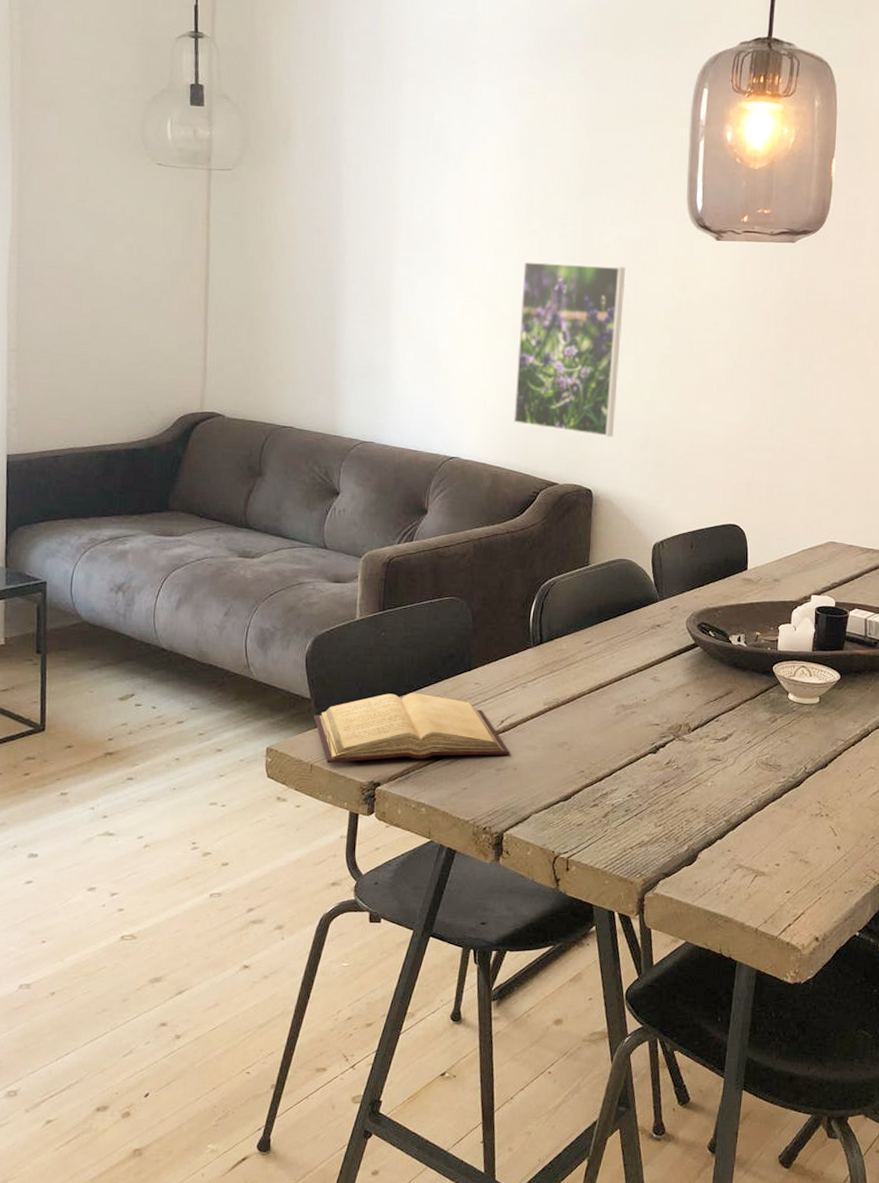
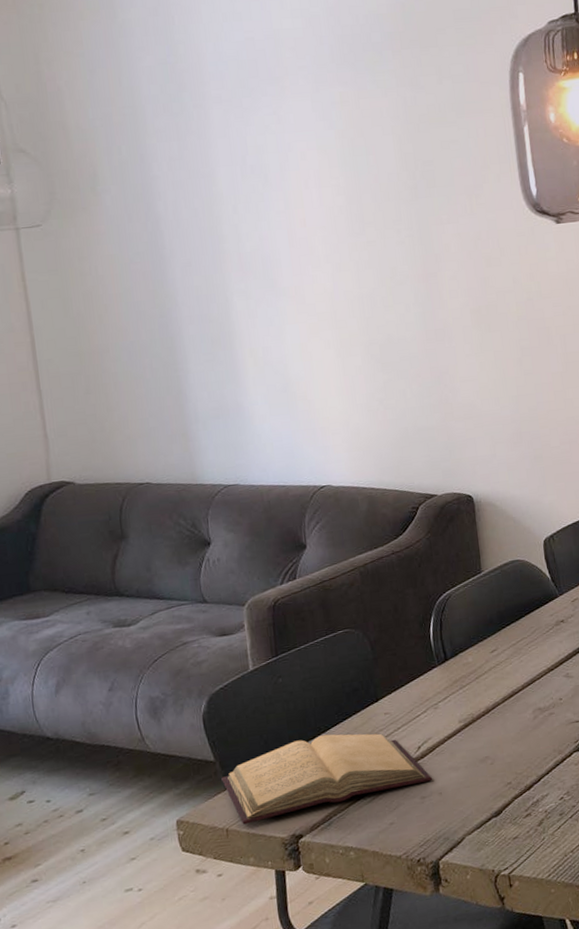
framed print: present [513,260,626,437] -> none [364,264,485,442]

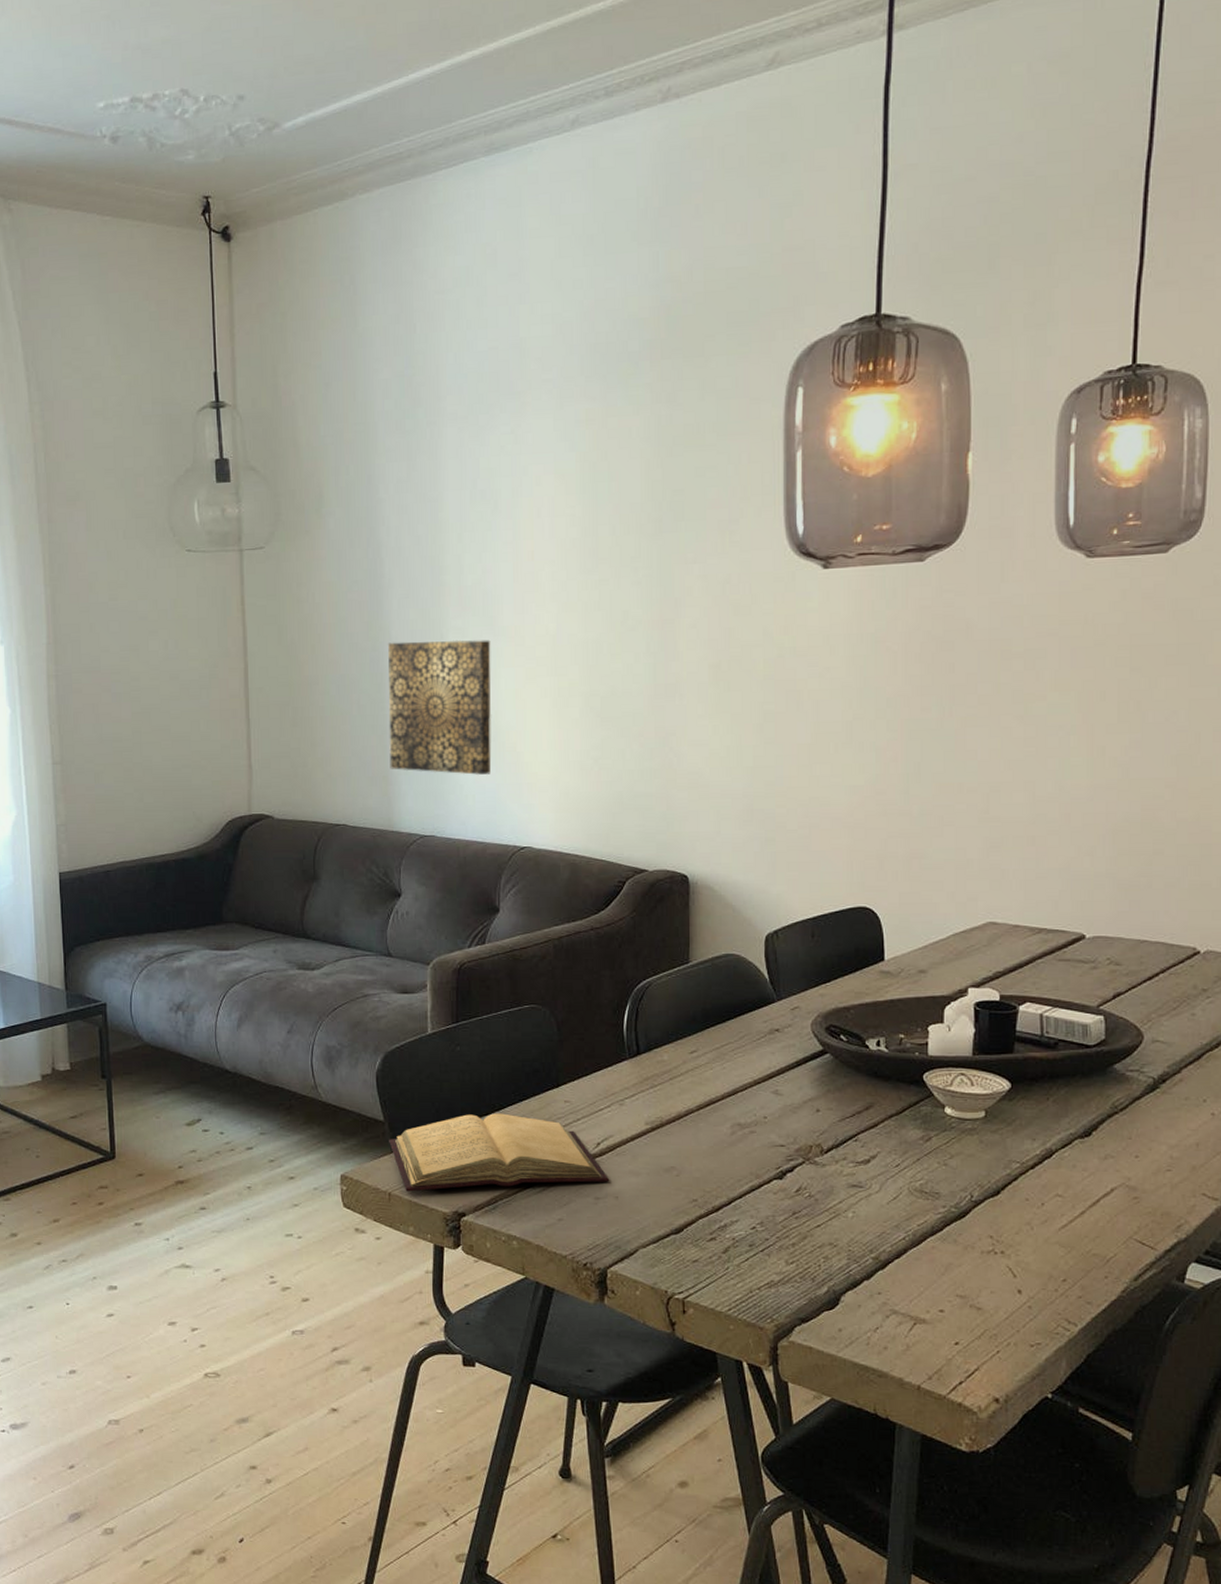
wall art: none [175,300,286,427] -> present [388,640,492,775]

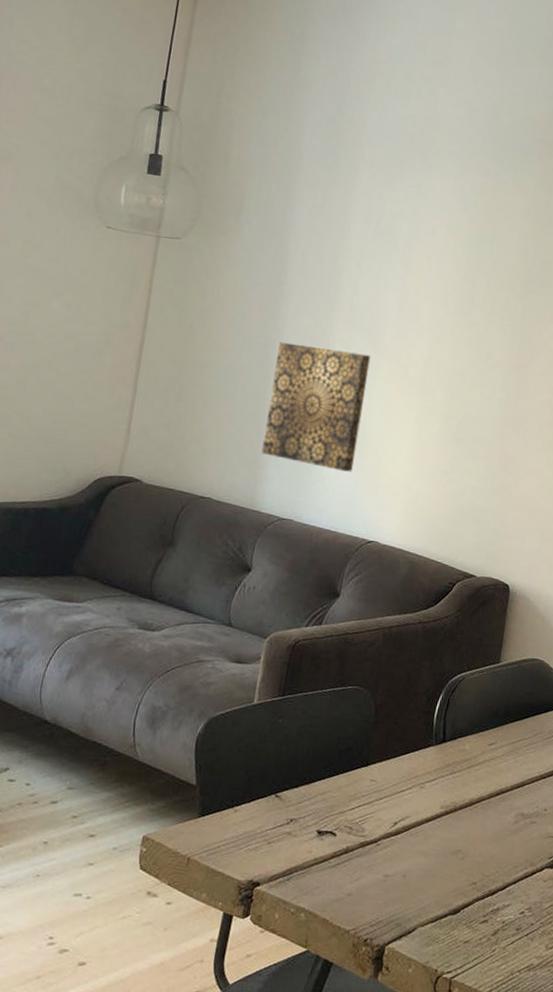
book: present [389,1113,610,1192] -> none [197,785,401,861]

